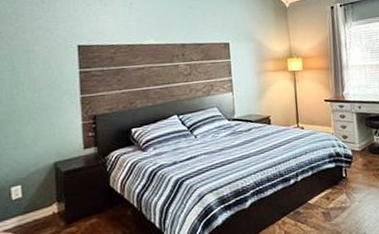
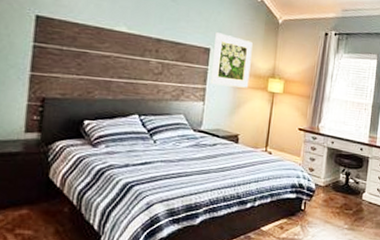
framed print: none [231,27,270,75] -> present [210,32,253,88]

